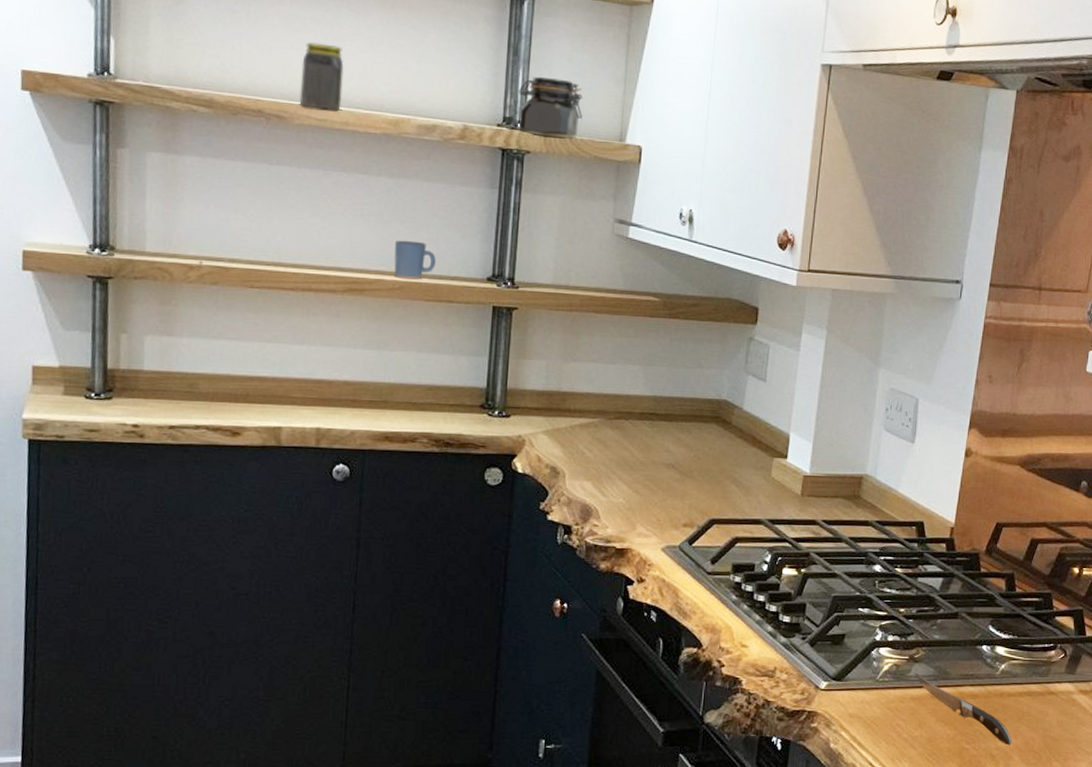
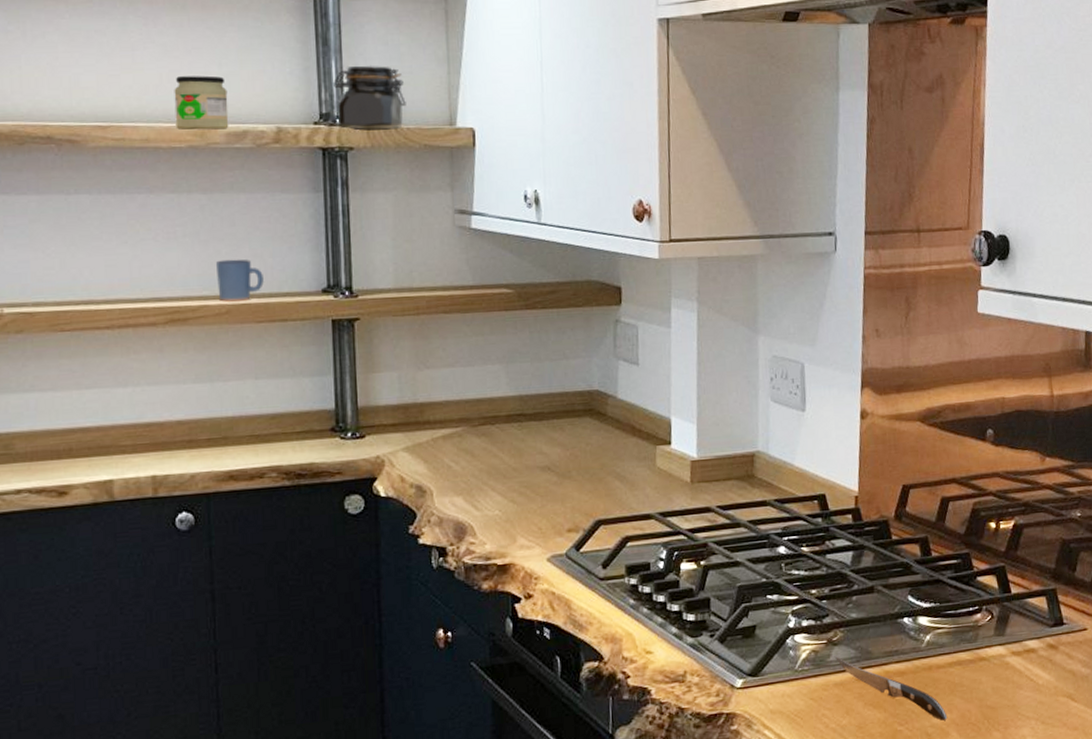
jar: present [299,42,344,113] -> none [90,56,139,130]
jar: none [373,69,423,122] -> present [174,75,229,130]

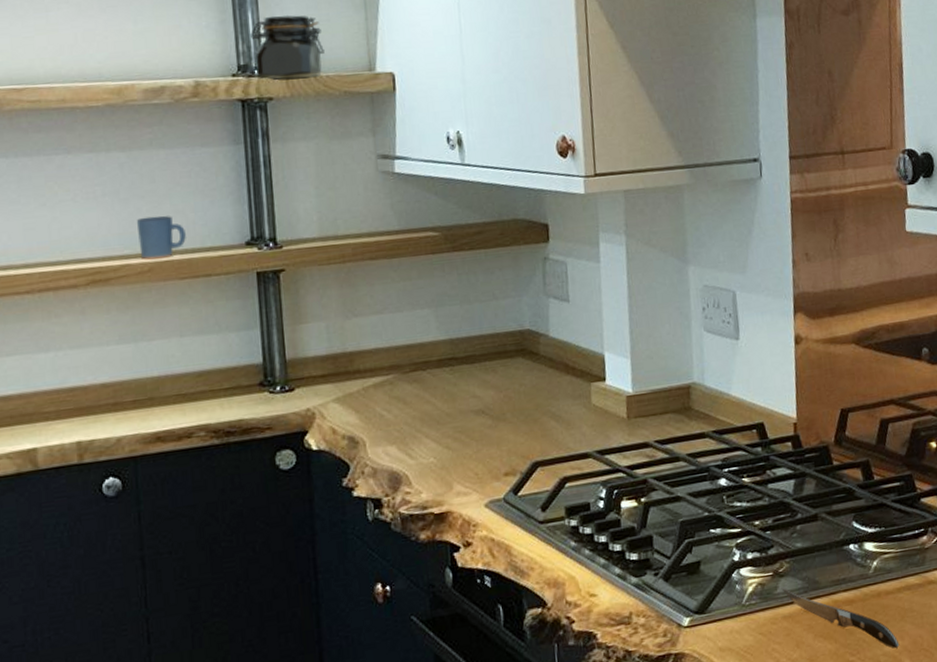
jar: present [174,75,229,130] -> none [89,33,146,89]

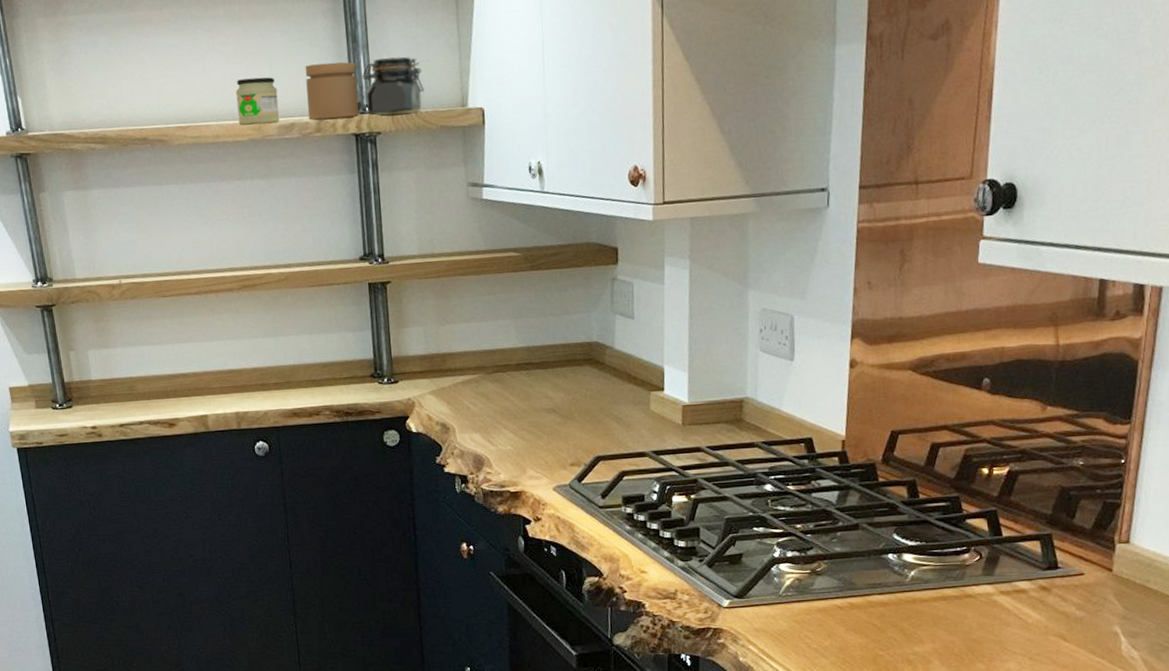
jar: none [89,33,146,89] -> present [235,77,280,126]
mug: present [136,215,186,260] -> none [274,233,313,270]
jar: none [179,19,246,84] -> present [305,62,359,121]
kitchen knife: present [781,588,900,648] -> none [817,585,930,649]

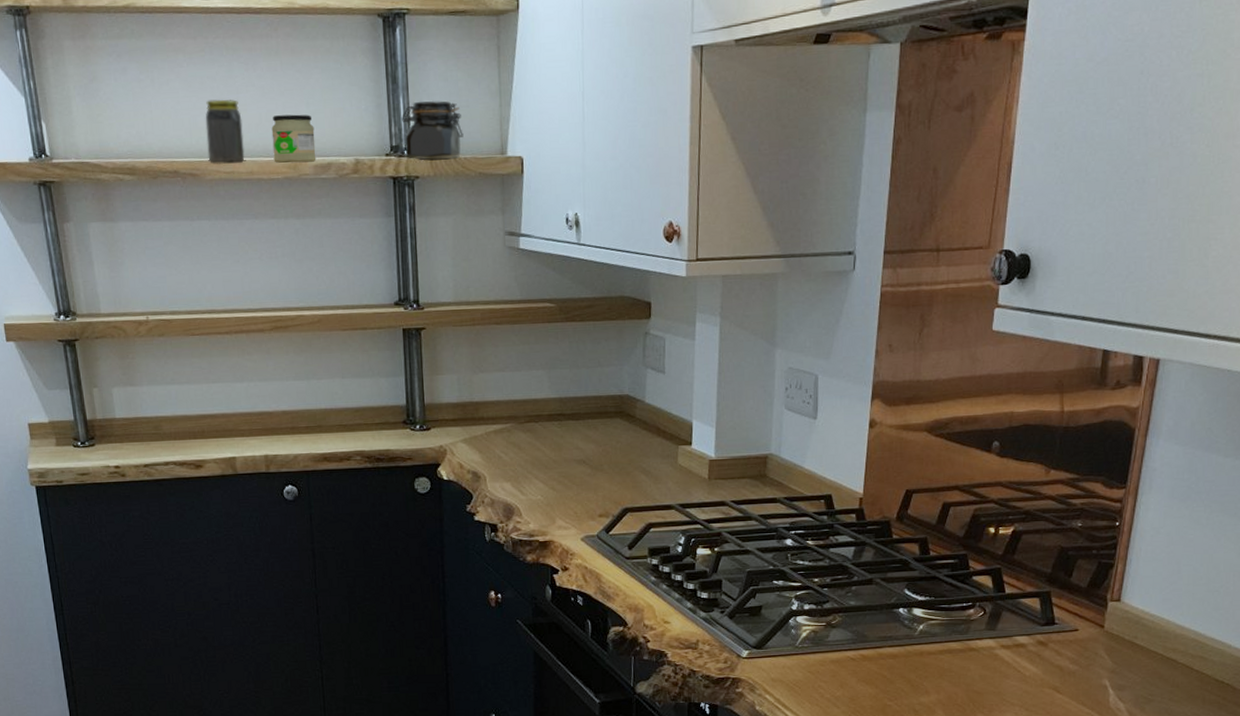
jar: none [172,66,211,130] -> present [205,99,245,165]
jar: present [305,62,359,121] -> none [343,103,397,162]

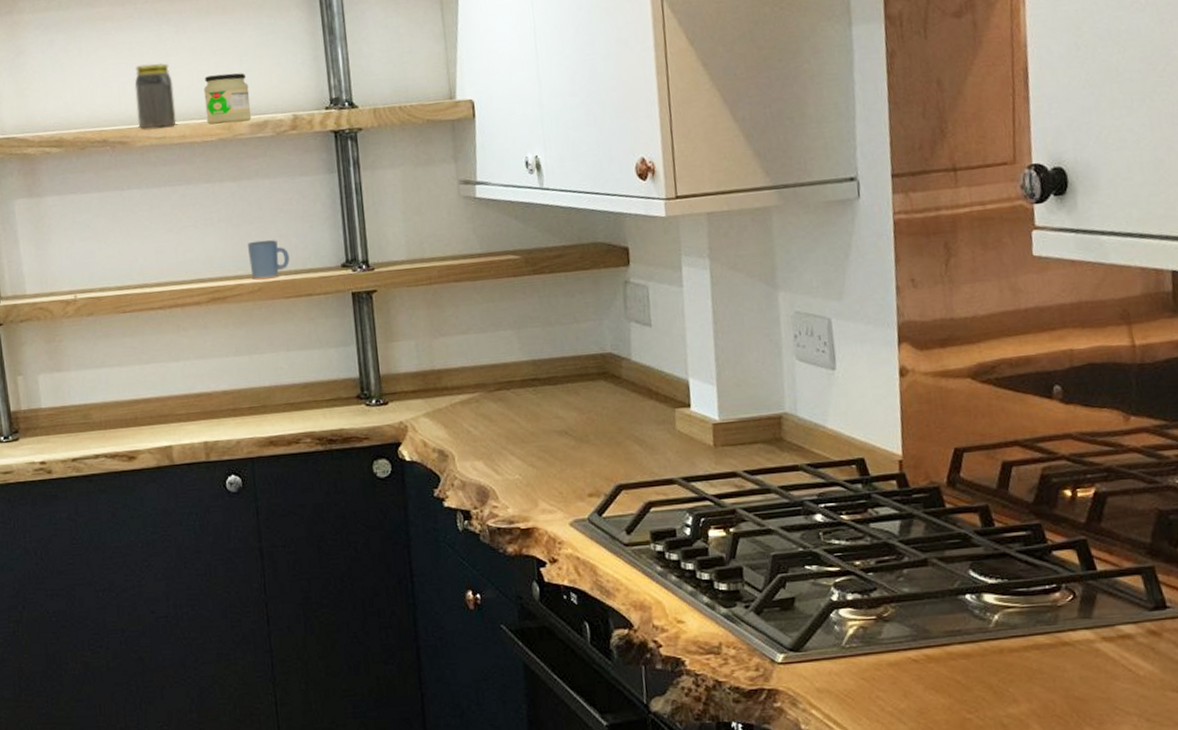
mug: none [308,275,347,312] -> present [247,240,290,280]
jar: present [402,101,464,161] -> none [341,48,408,112]

